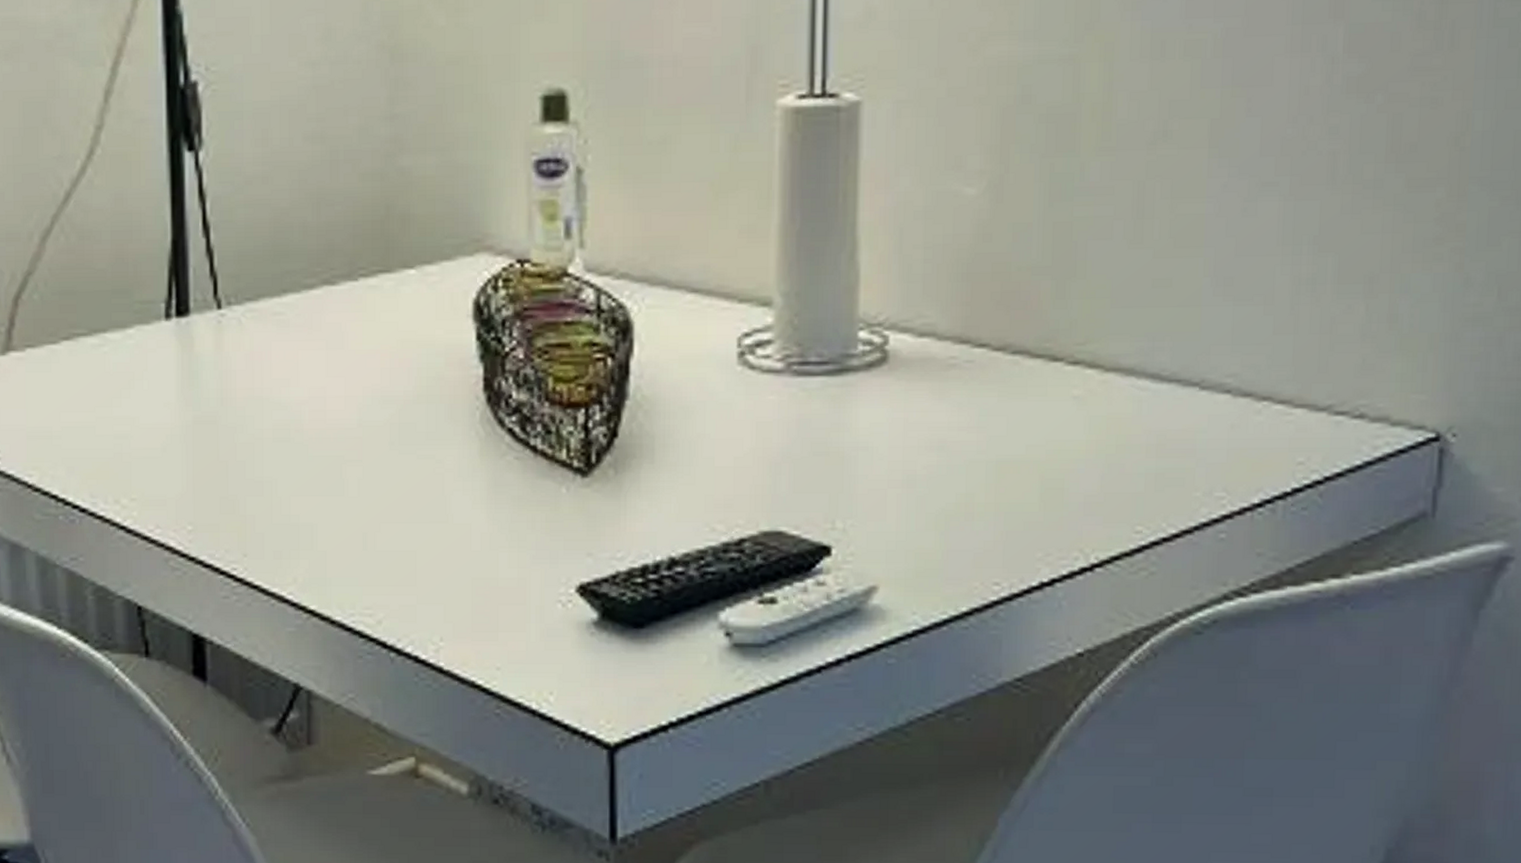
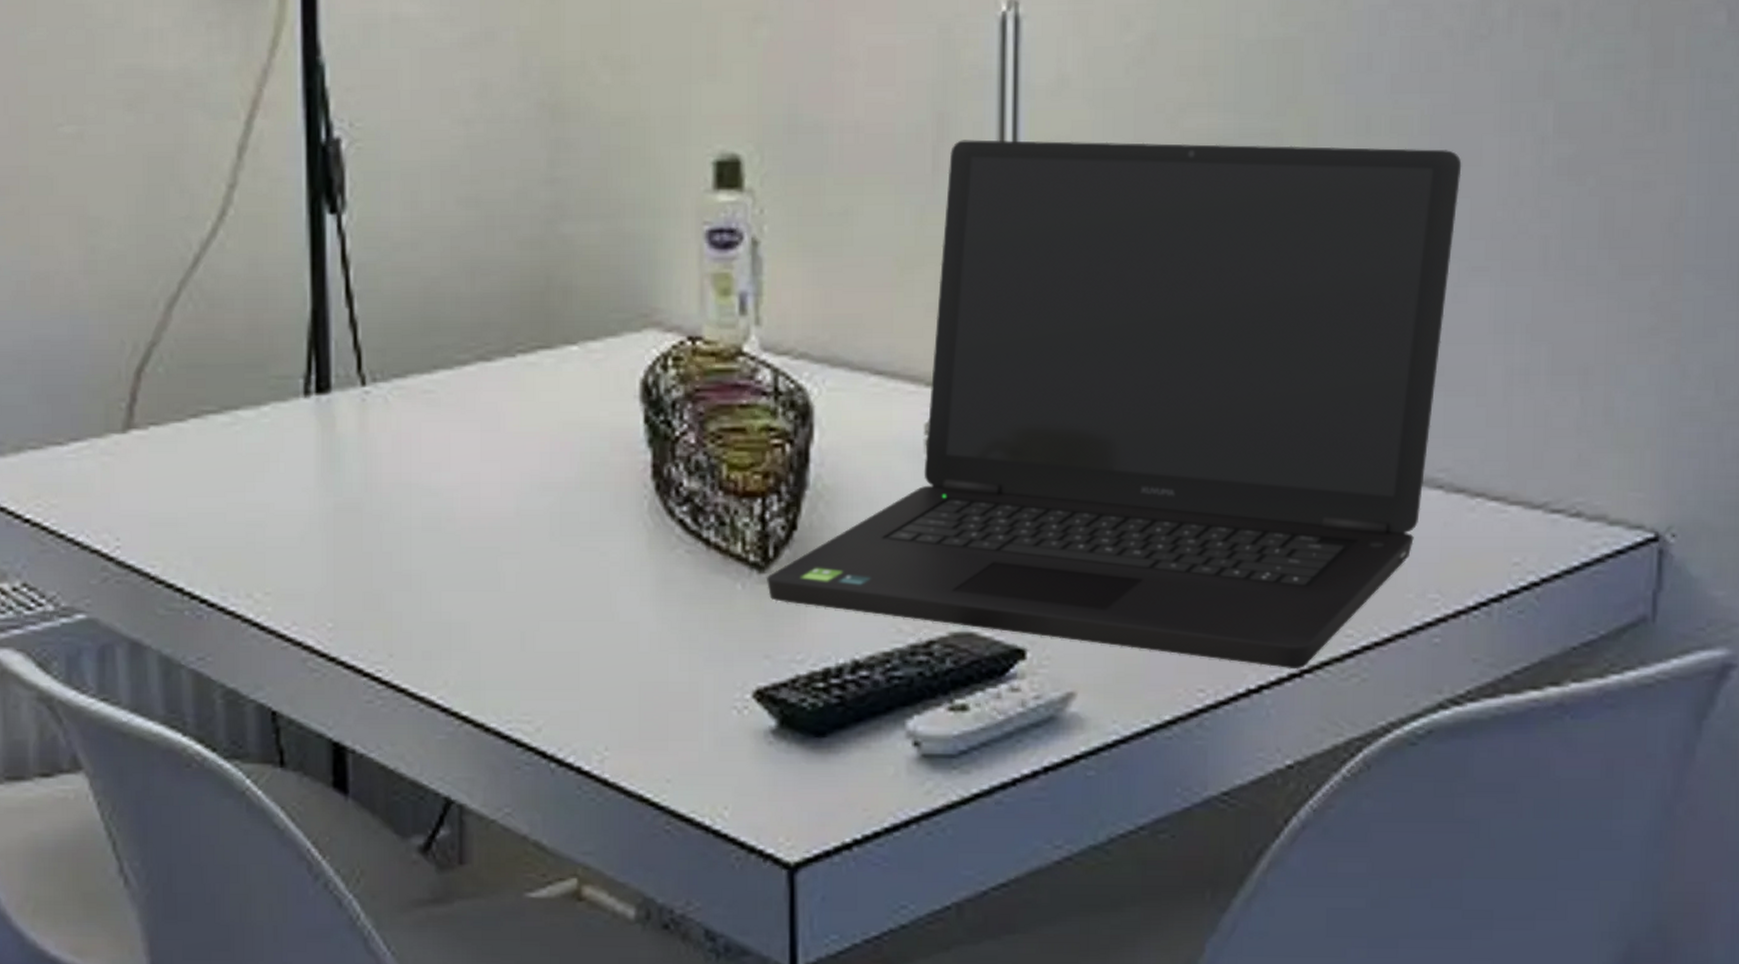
laptop: none [588,70,1254,564] -> present [766,139,1462,670]

